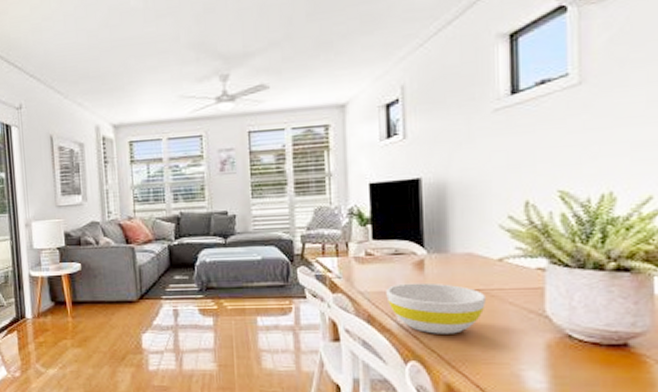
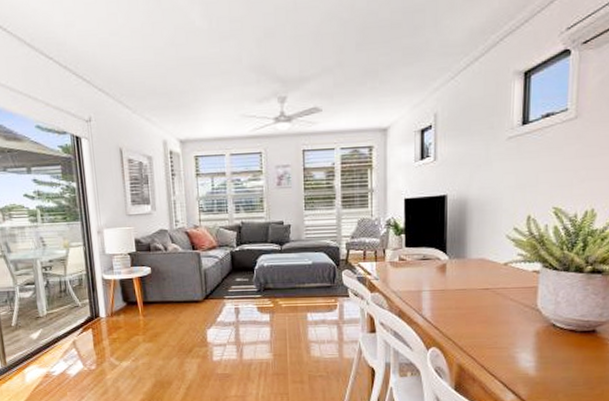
bowl: present [386,282,486,334] -> none [415,283,492,325]

